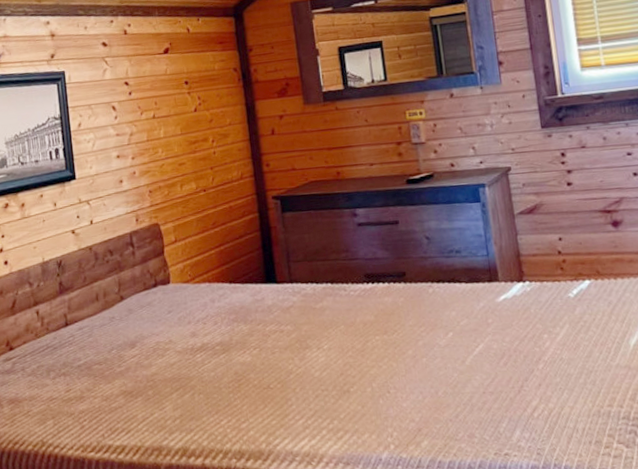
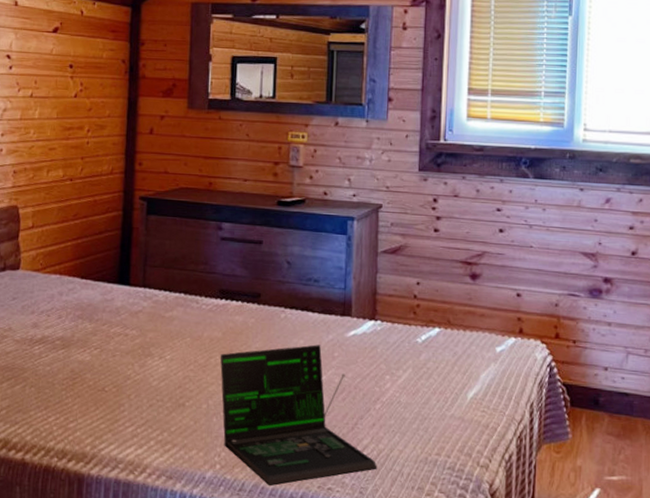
laptop: none [375,314,551,460] -> present [220,344,377,487]

